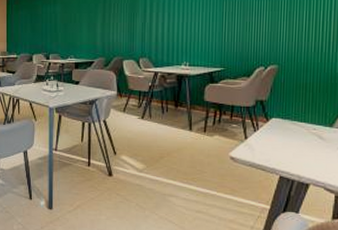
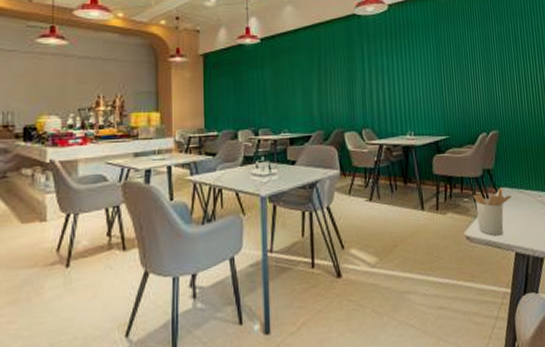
utensil holder: none [243,118,283,160] -> present [473,188,511,236]

